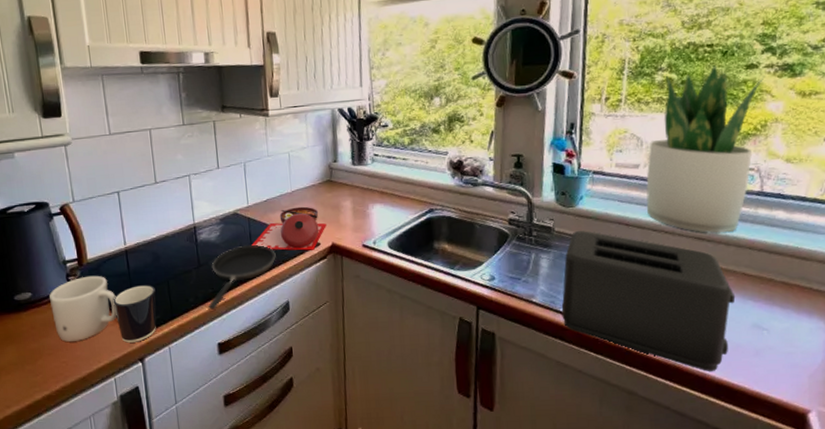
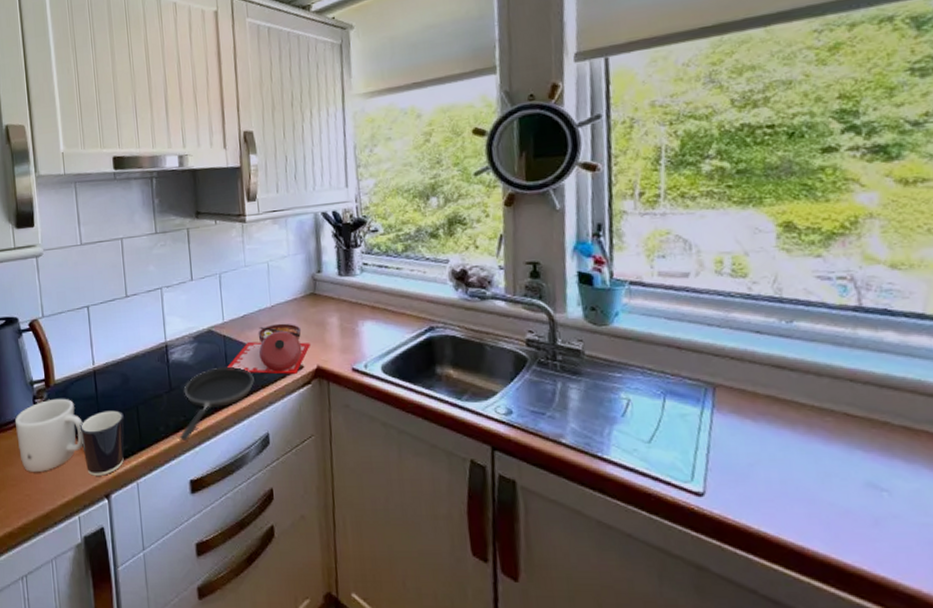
toaster: present [561,231,736,371] -> none [599,355,837,544]
planter: present [646,64,765,235] -> none [699,148,849,362]

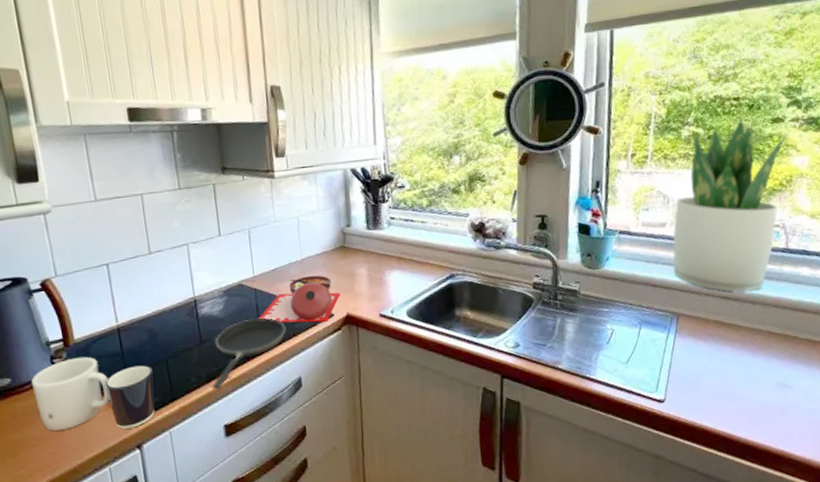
planter: none [699,148,849,362] -> present [673,118,790,293]

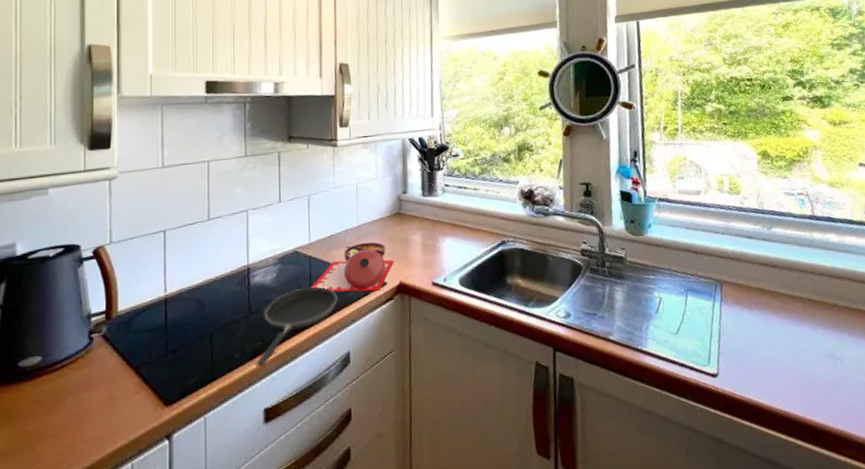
mug: present [31,356,111,431] -> none [62,330,147,418]
mug: present [105,365,155,429] -> none [142,340,195,415]
planter: present [673,118,790,293] -> none [707,96,801,260]

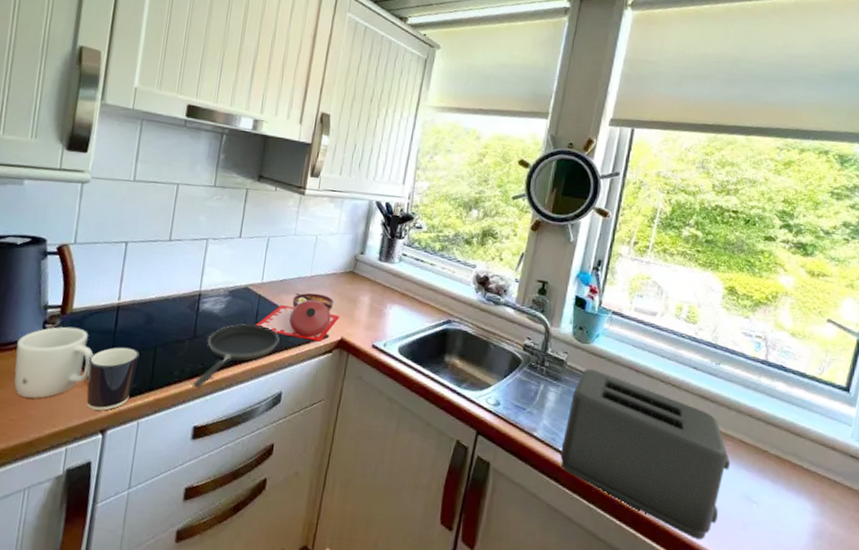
mug: none [62,330,147,418] -> present [14,326,94,399]
mug: none [142,340,195,415] -> present [86,347,140,411]
toaster: none [639,260,807,410] -> present [560,369,731,539]

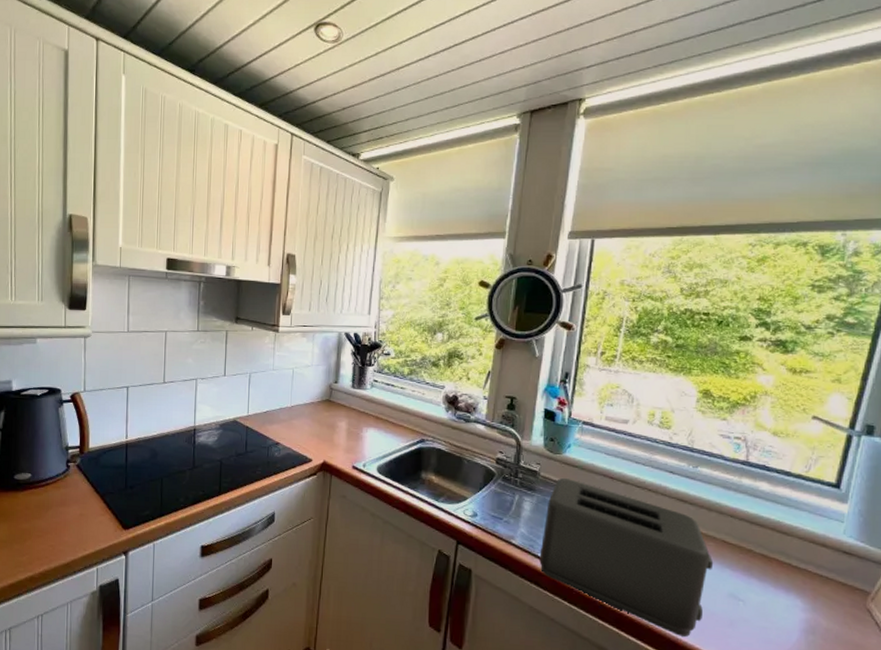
mug: present [14,326,94,399] -> none [47,464,110,527]
mug: present [86,347,140,411] -> none [107,479,149,535]
frying pan: present [193,323,280,388] -> none [197,453,268,512]
cooking pot: present [256,292,339,342] -> none [246,421,320,466]

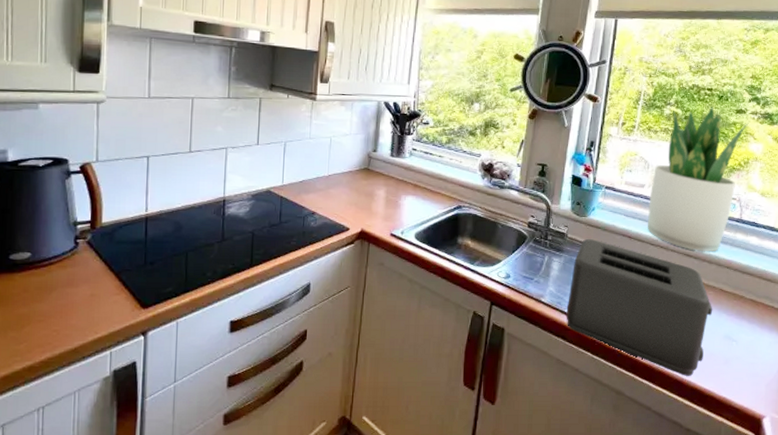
planter: none [633,332,757,499] -> present [648,105,750,253]

